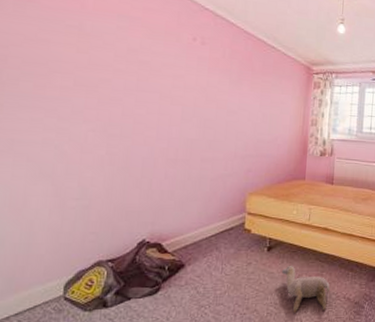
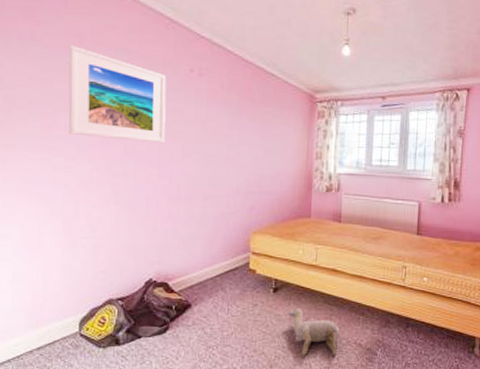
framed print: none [64,8,169,107] -> present [68,44,167,144]

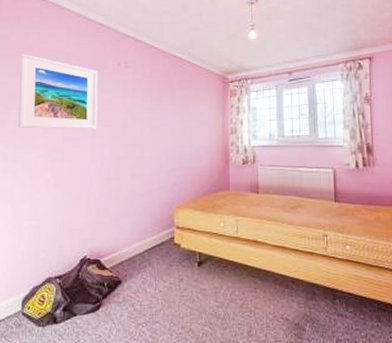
plush toy: present [289,306,341,357] -> none [214,279,266,334]

